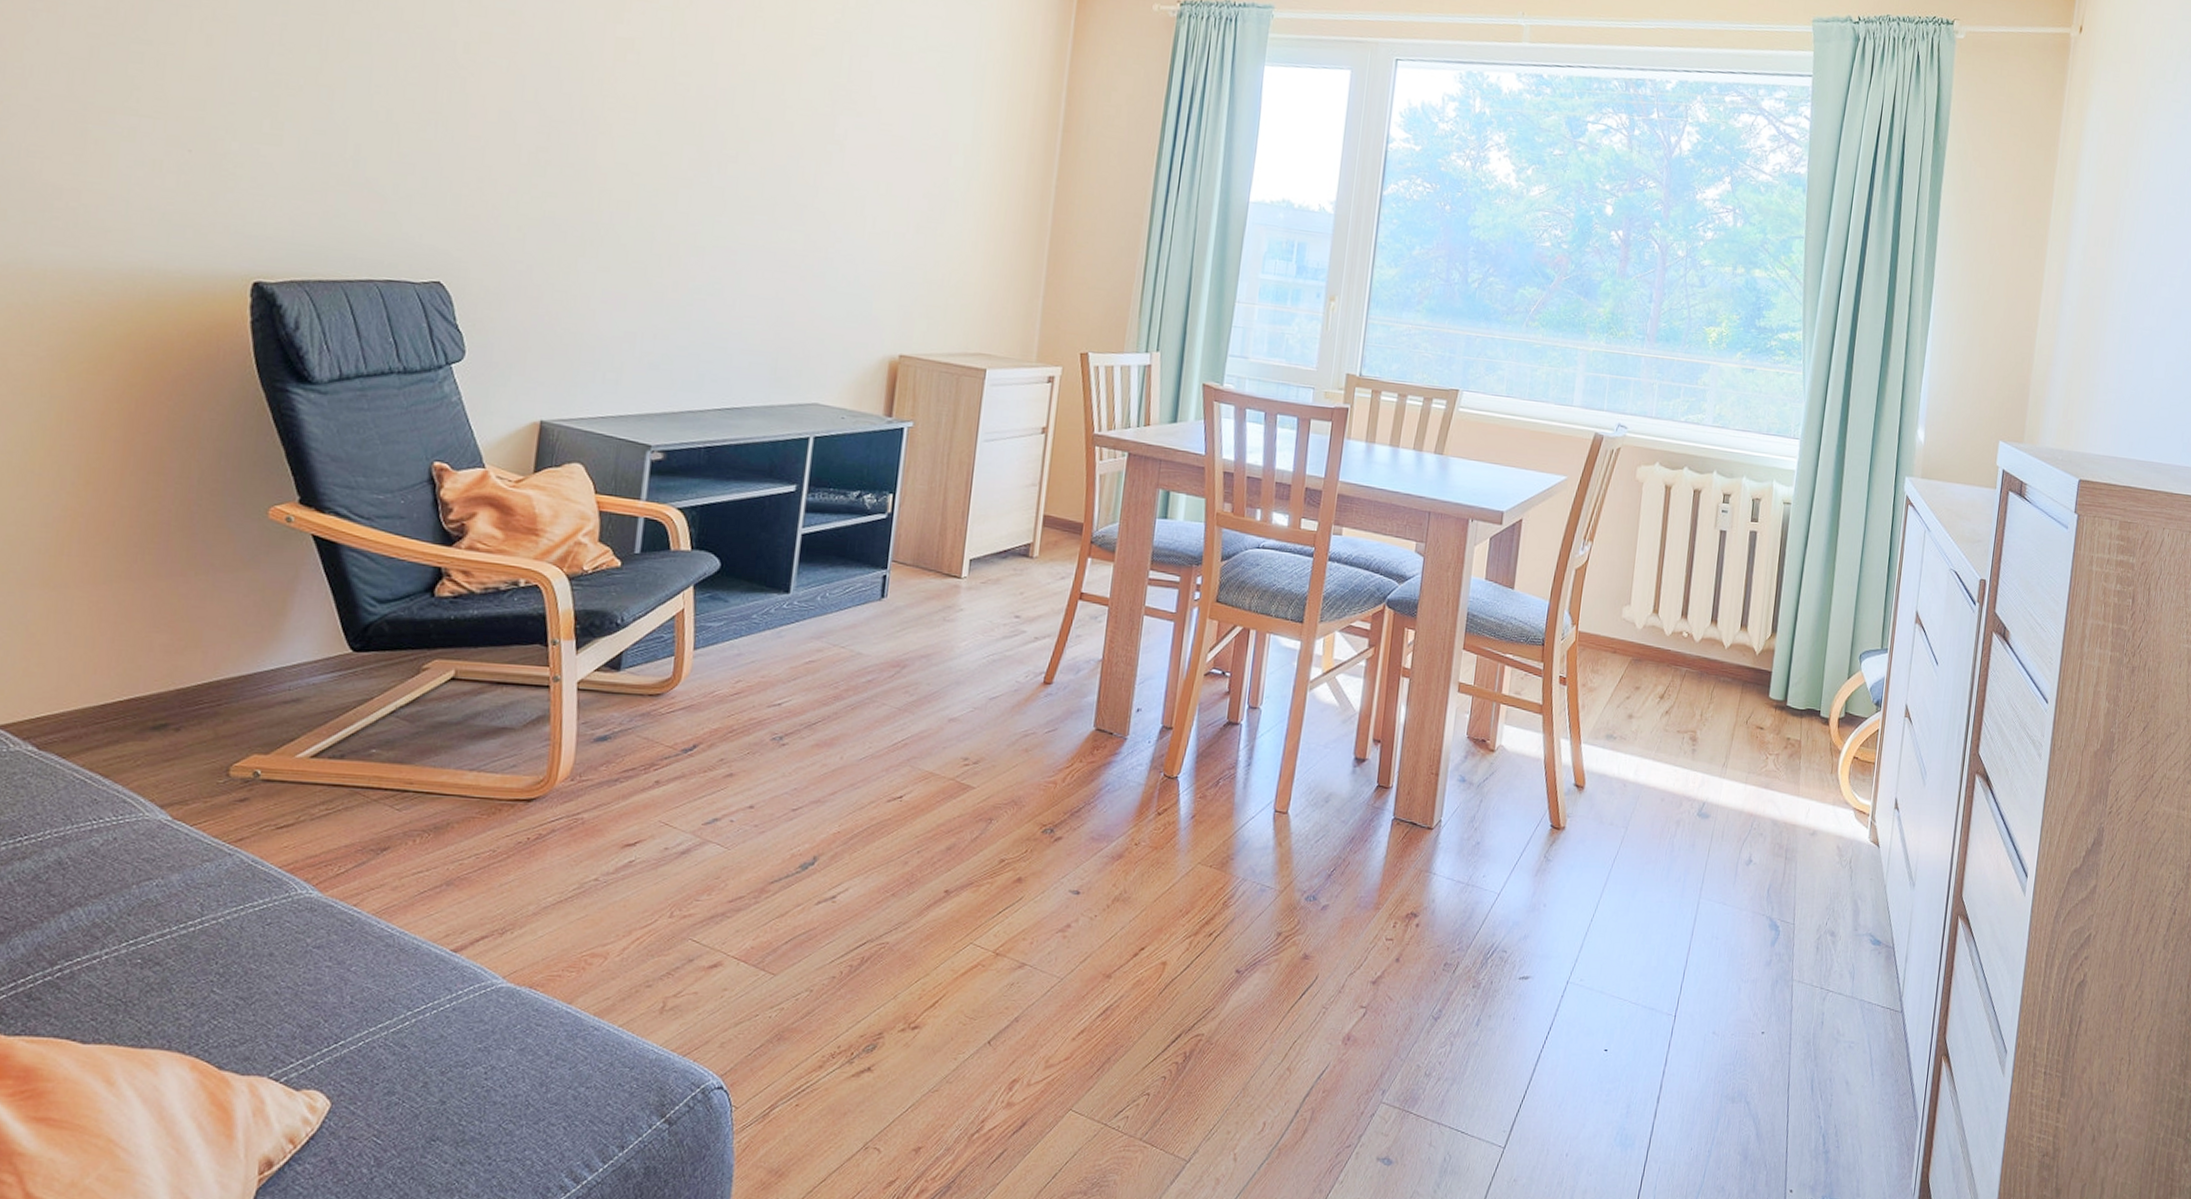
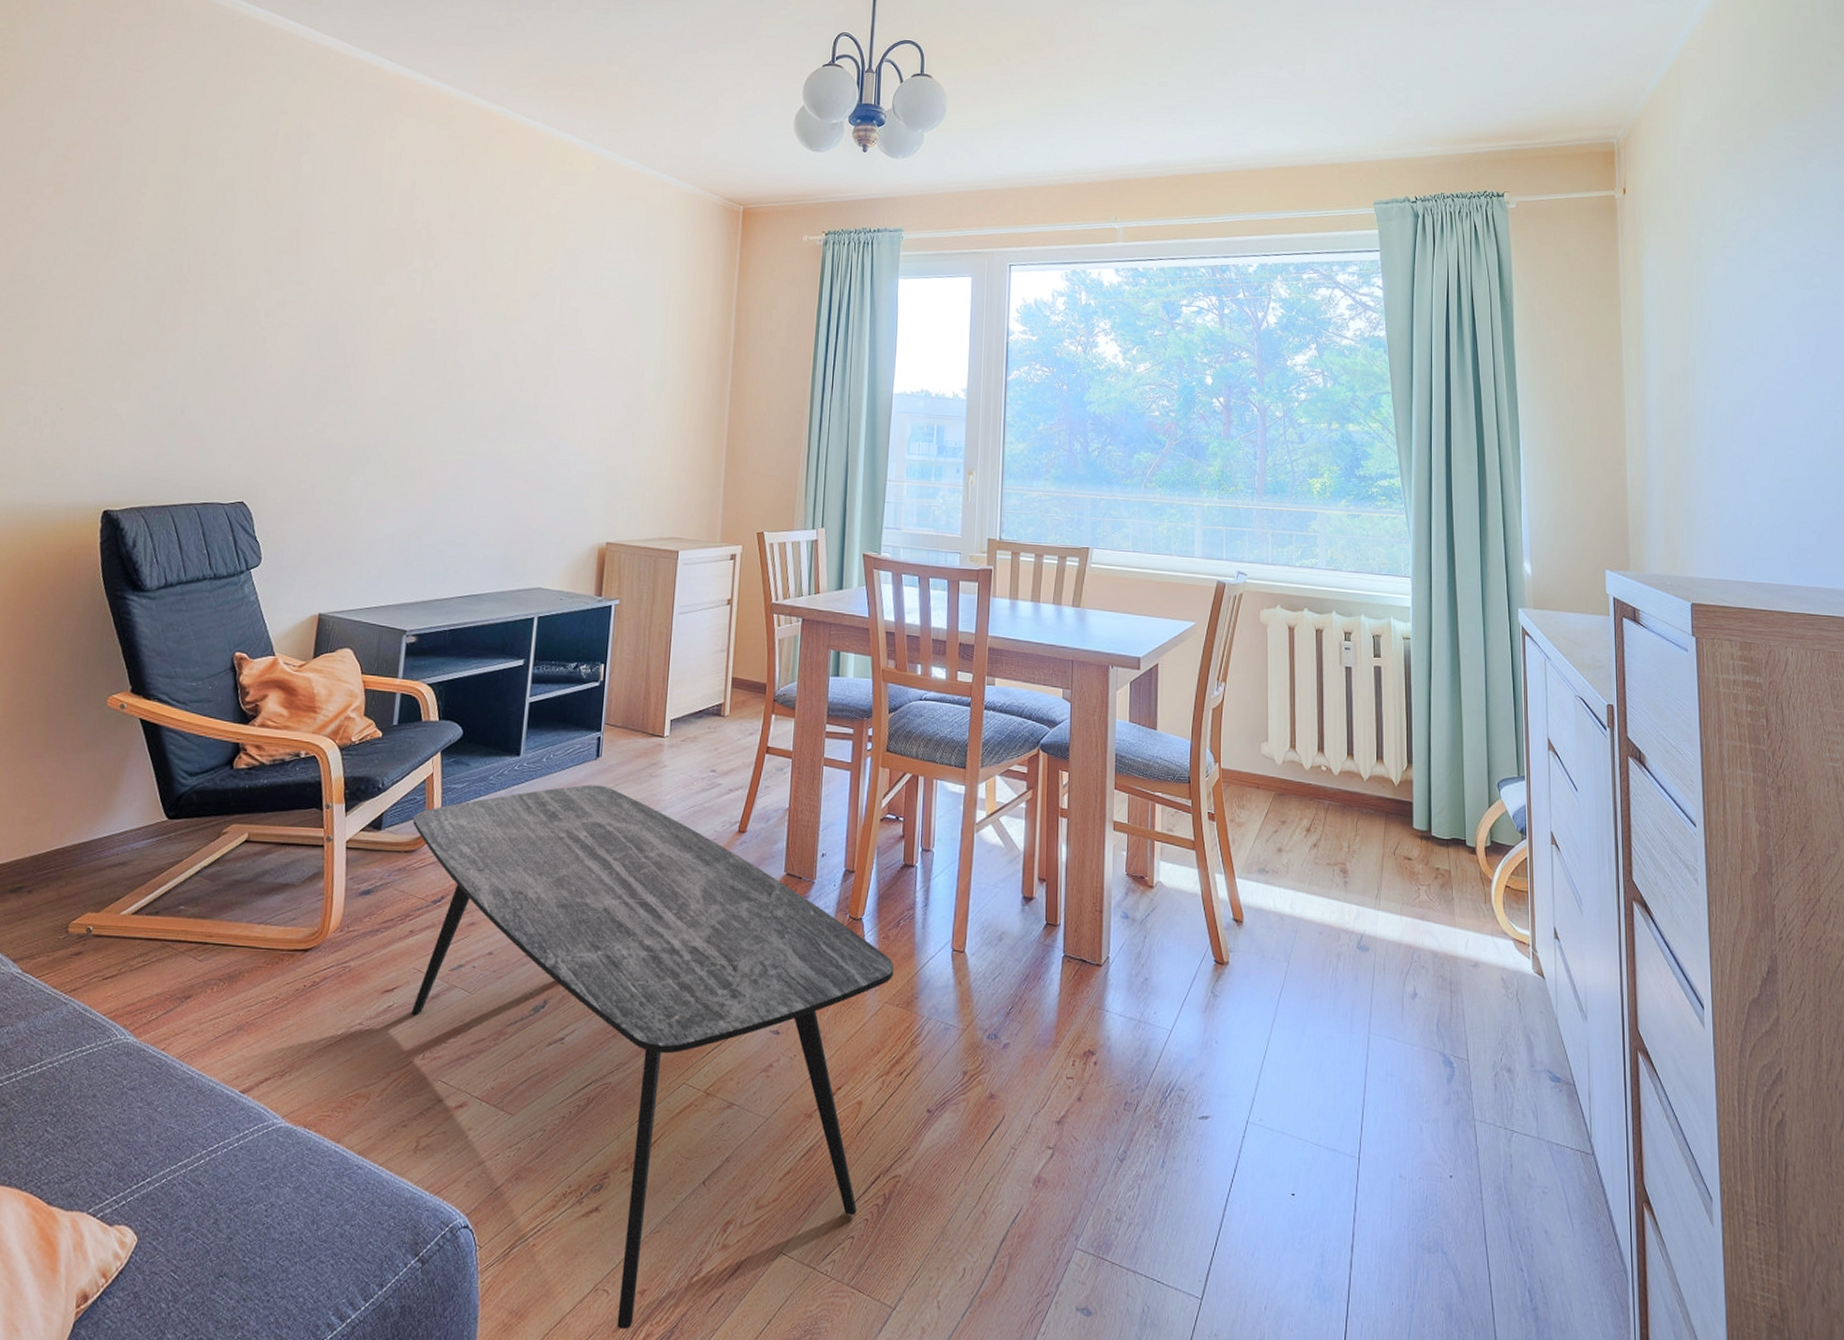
coffee table: none [656,627,1210,1185] -> present [411,784,895,1329]

